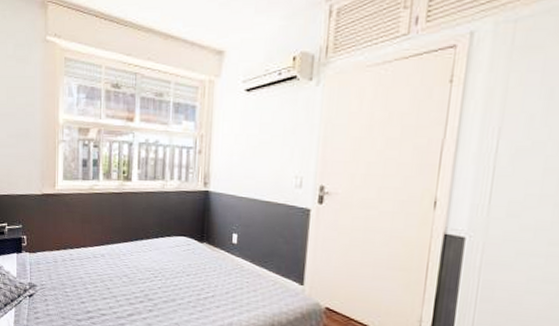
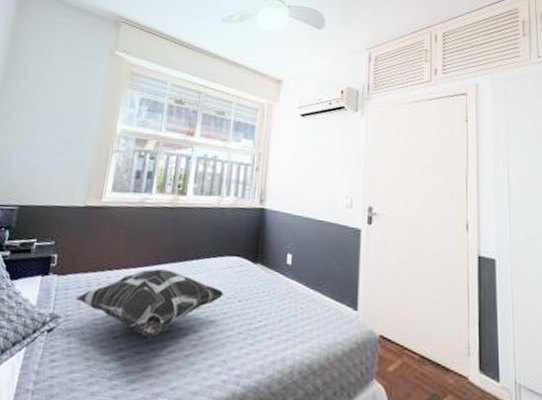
decorative pillow: none [47,248,173,304] -> present [76,269,224,339]

